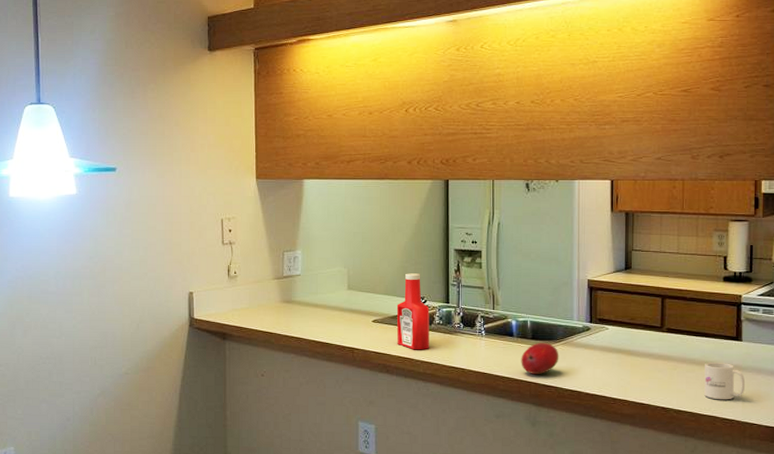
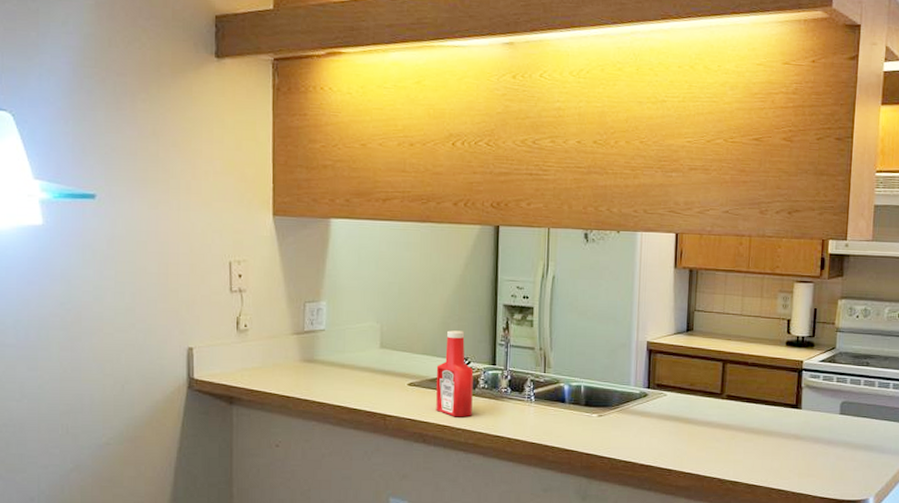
fruit: present [521,342,559,375] -> none [572,409,614,445]
mug: present [704,362,746,400] -> none [761,431,803,471]

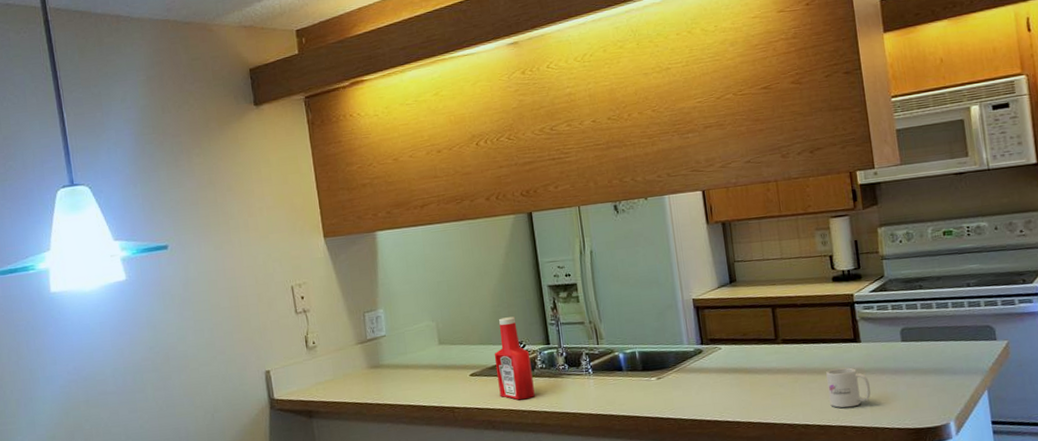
mug: none [761,431,803,471] -> present [826,367,871,408]

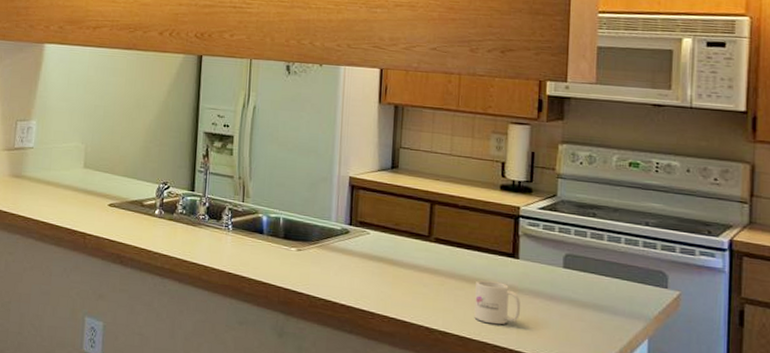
ketchup bottle: present [494,316,535,400] -> none [134,154,173,242]

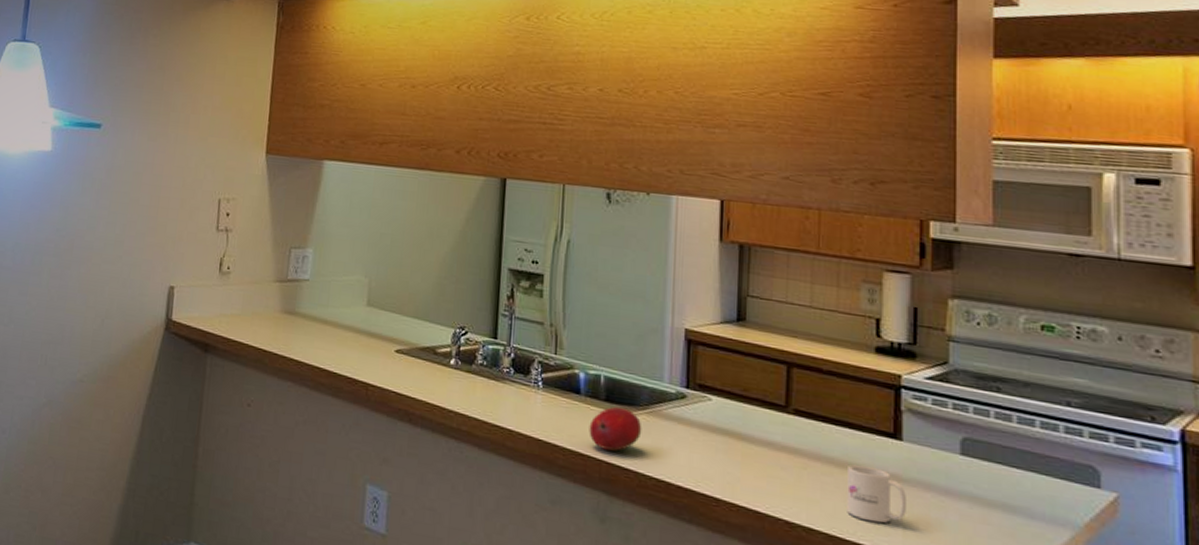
fruit: none [270,243,314,280] -> present [589,407,642,452]

